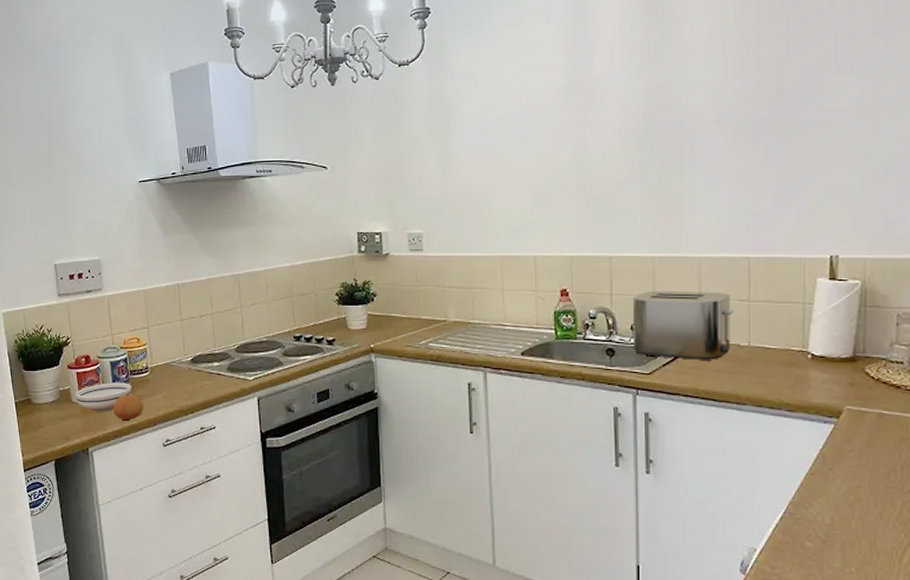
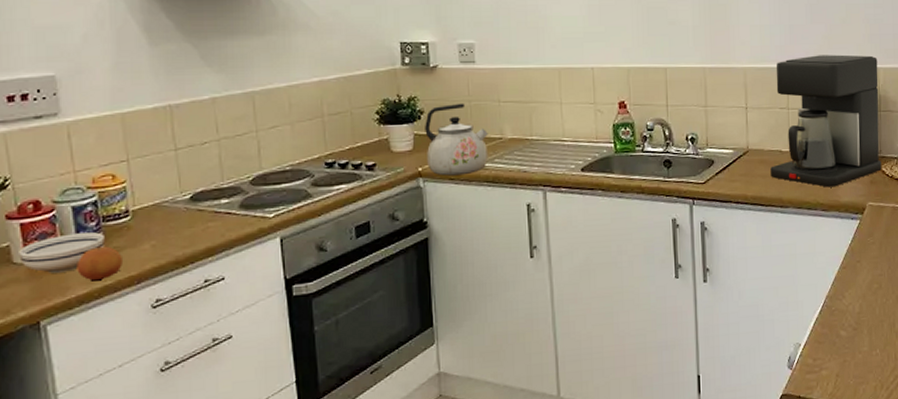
kettle: none [377,287,433,353] -> present [425,103,489,176]
toaster: present [632,290,734,361] -> none [686,100,776,168]
coffee maker: none [726,243,865,387] -> present [770,54,882,188]

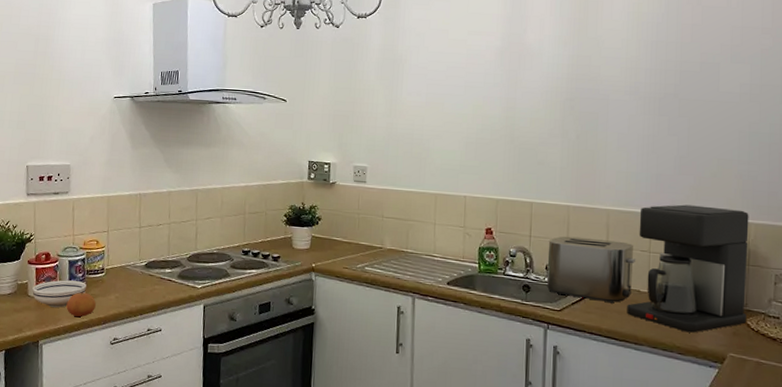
kettle: present [425,103,489,176] -> none [320,214,371,275]
toaster: none [686,100,776,168] -> present [546,236,636,304]

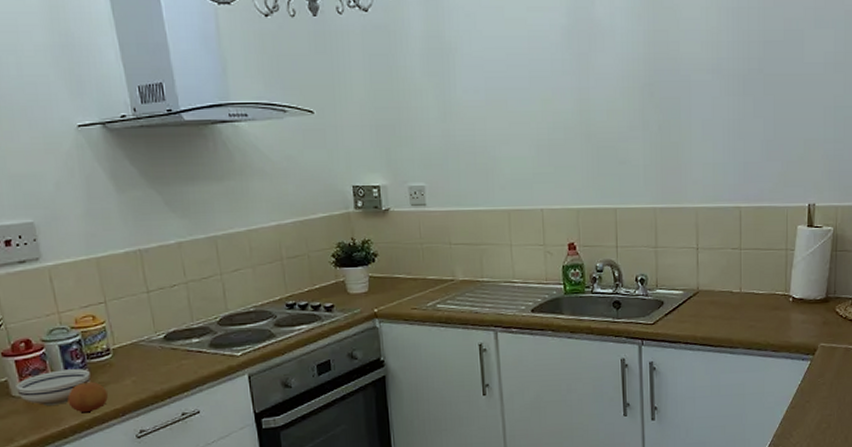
toaster: present [546,236,636,304] -> none [636,241,728,309]
coffee maker: present [627,204,749,333] -> none [721,193,836,328]

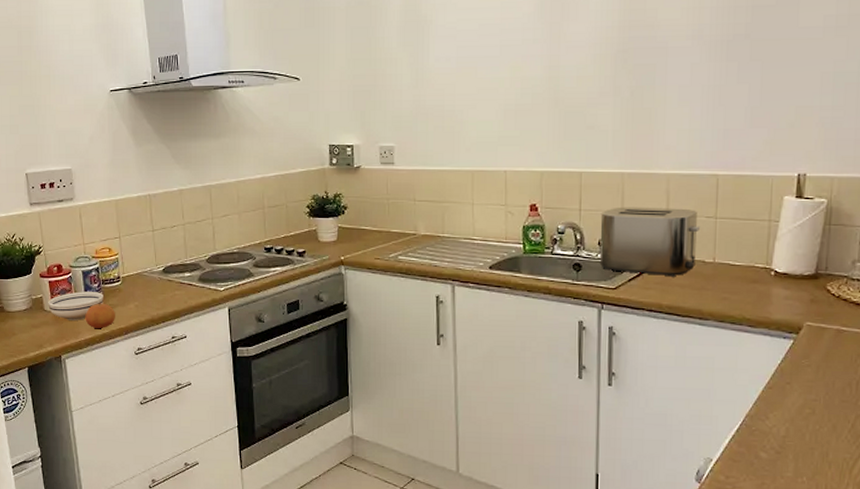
toaster: none [636,241,728,309] -> present [599,207,701,277]

